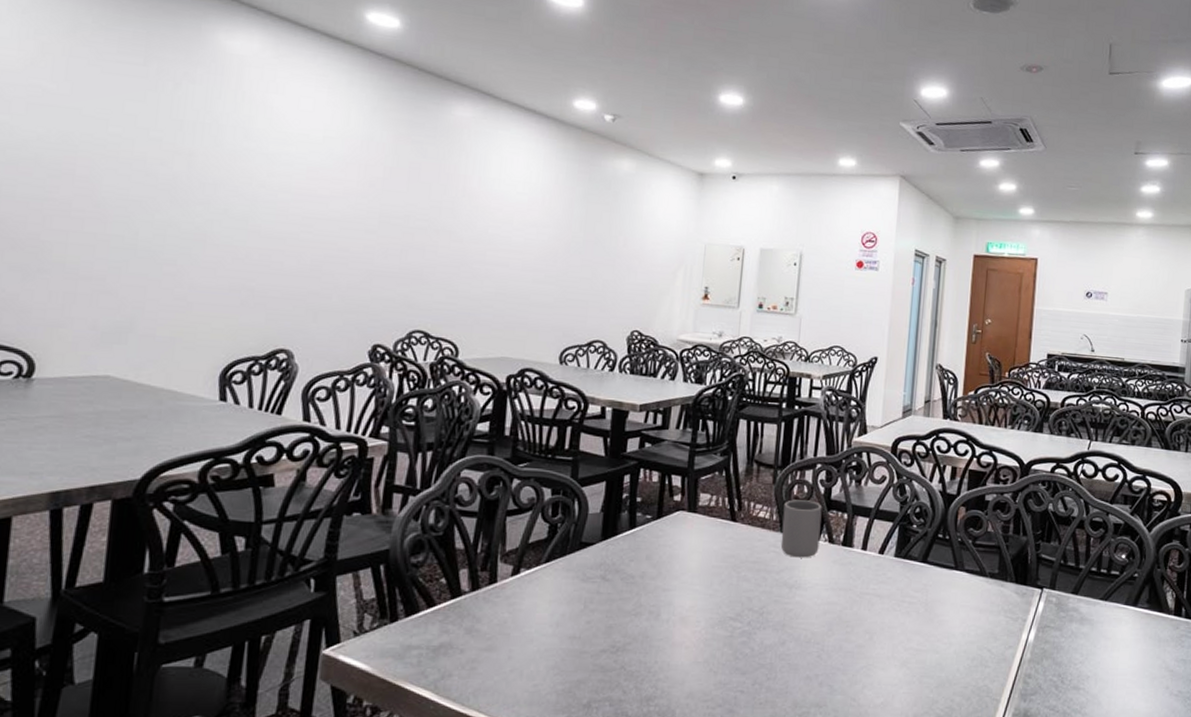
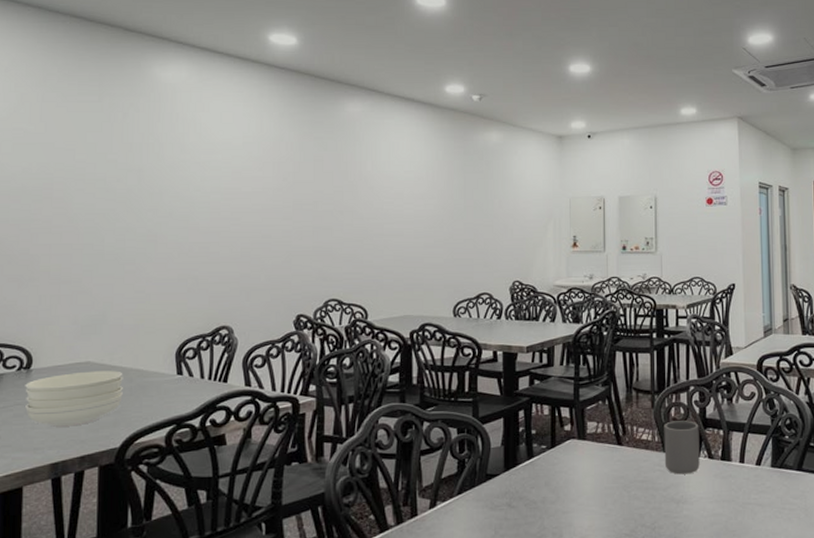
bowl: none [21,387,152,450] -> present [25,371,123,427]

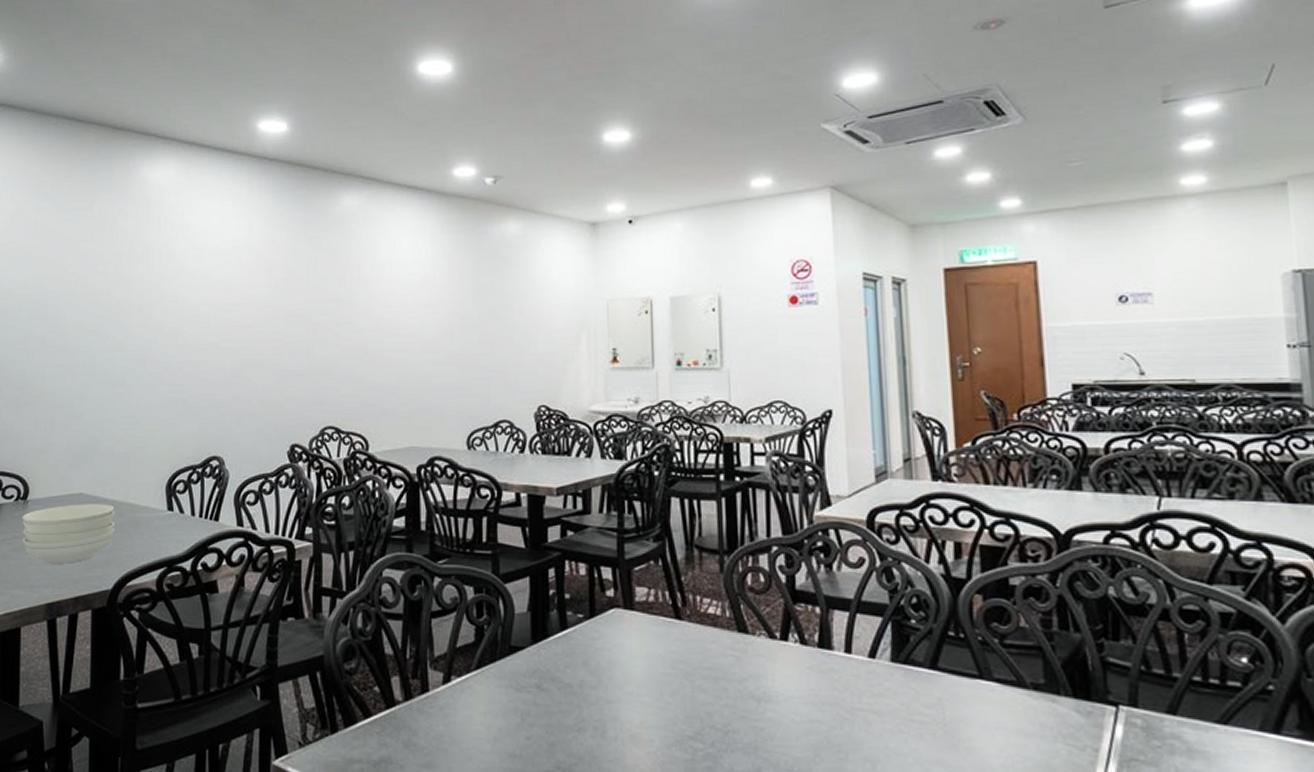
cup: present [664,421,700,475] -> none [737,591,789,664]

